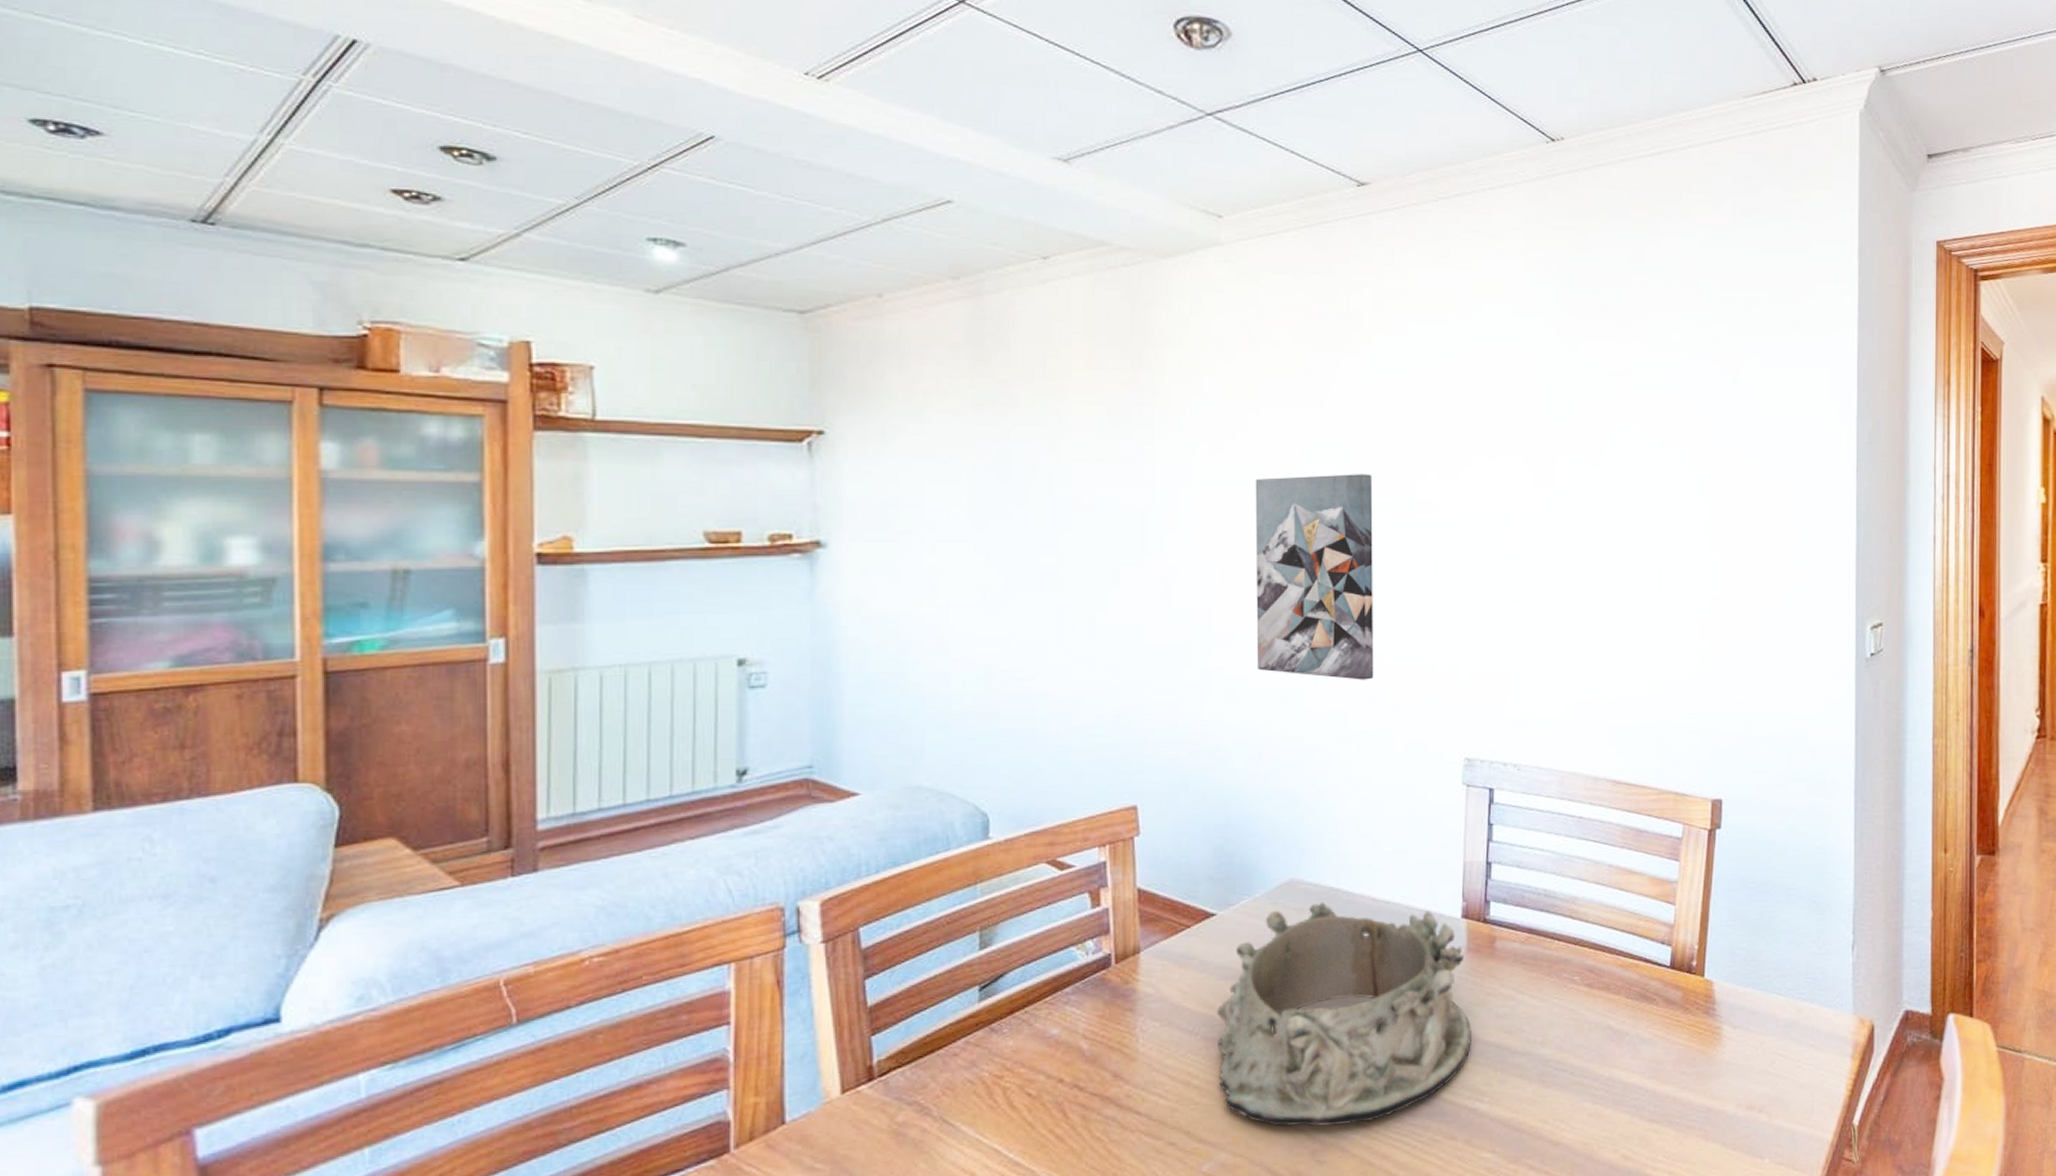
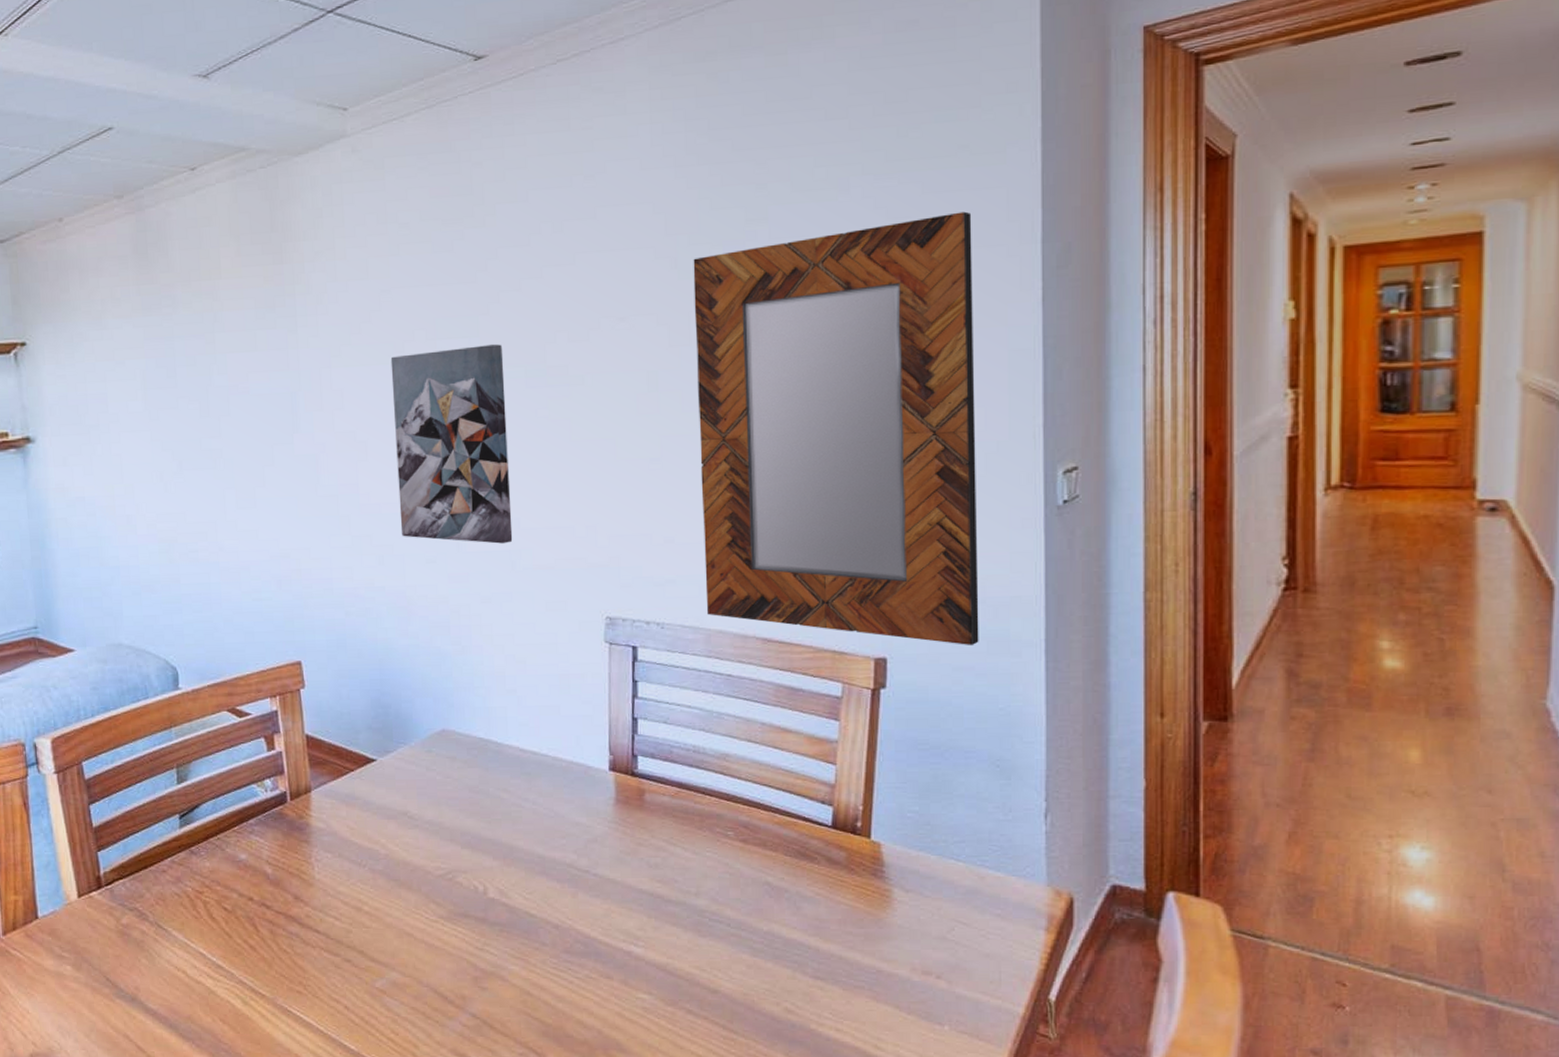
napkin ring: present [1216,902,1471,1127] -> none [381,752,624,957]
home mirror: none [1560,385,1801,788] -> present [693,211,979,646]

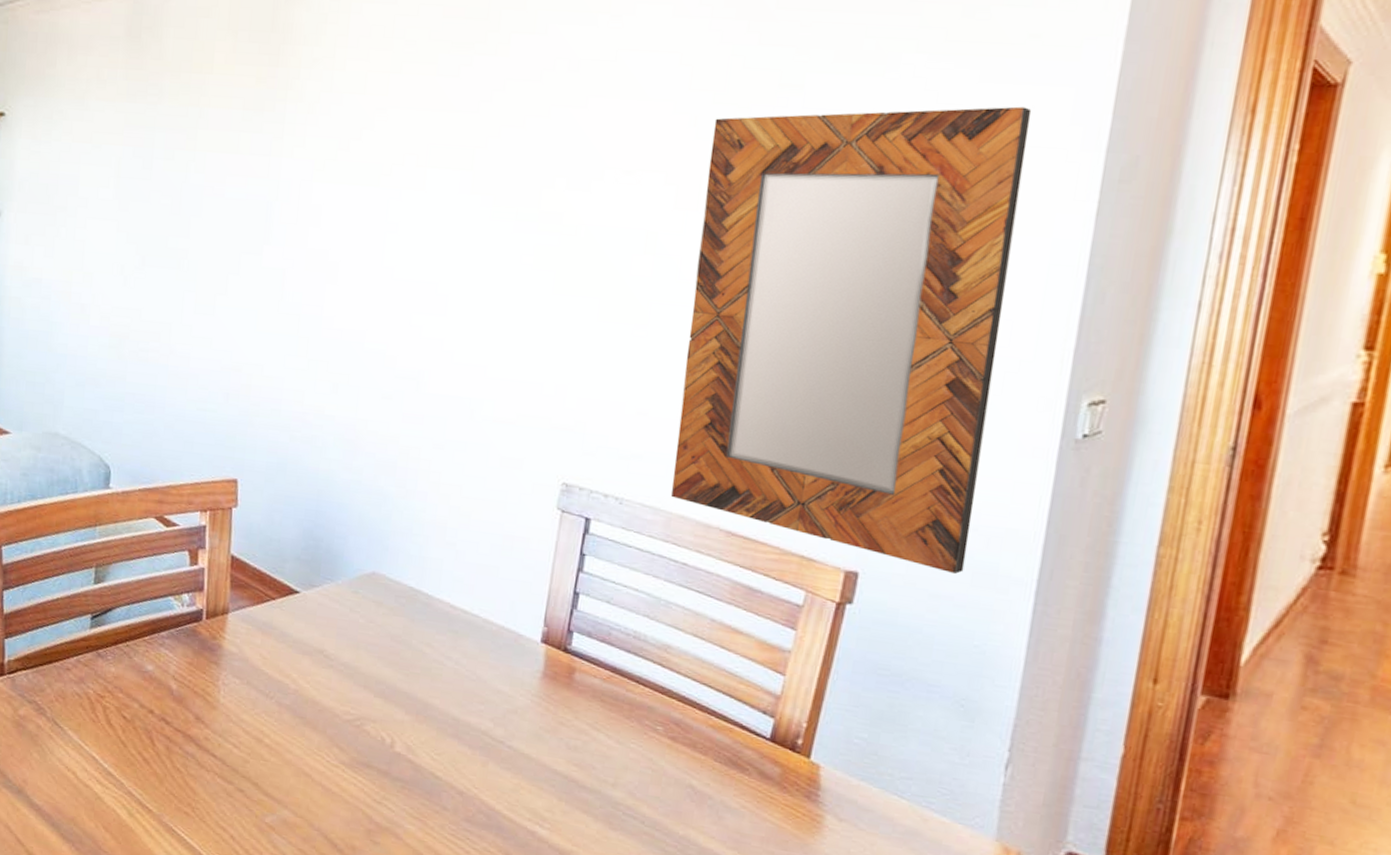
wall art: present [390,344,513,544] -> none [360,179,495,391]

